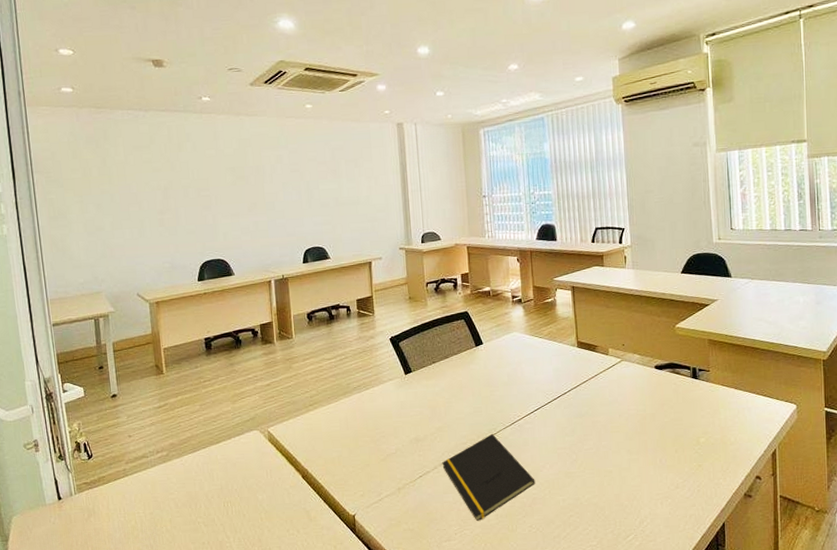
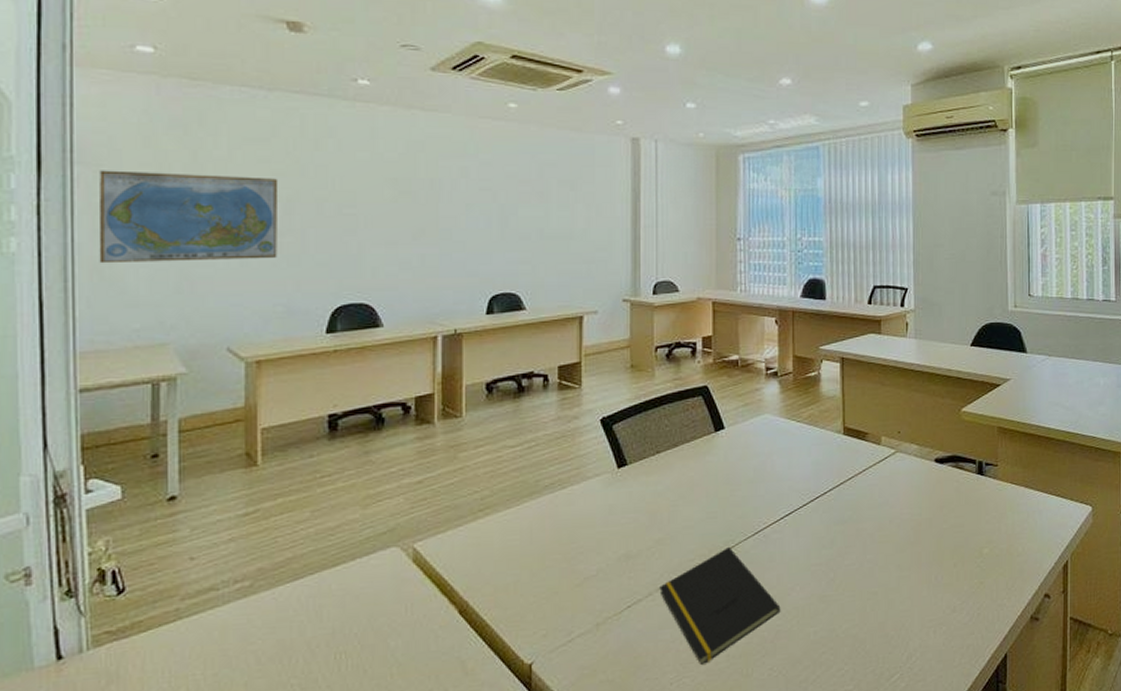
world map: none [49,173,162,240] -> present [98,170,279,264]

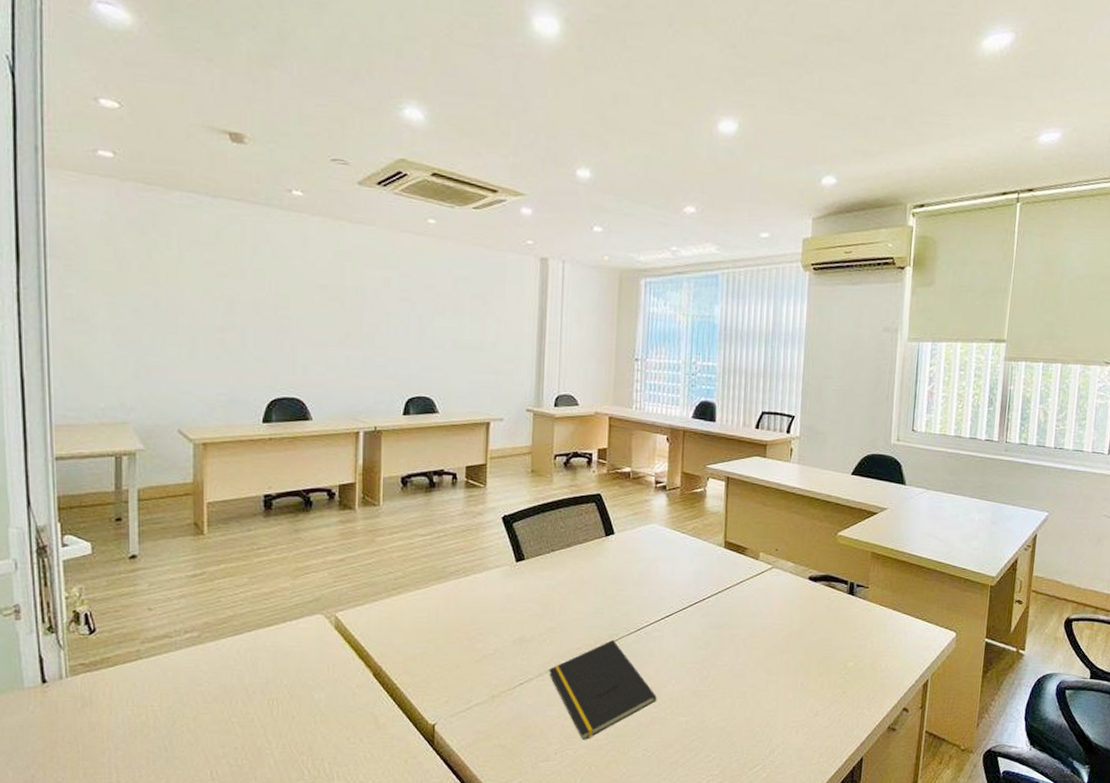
world map: present [98,170,279,264] -> none [69,264,222,353]

